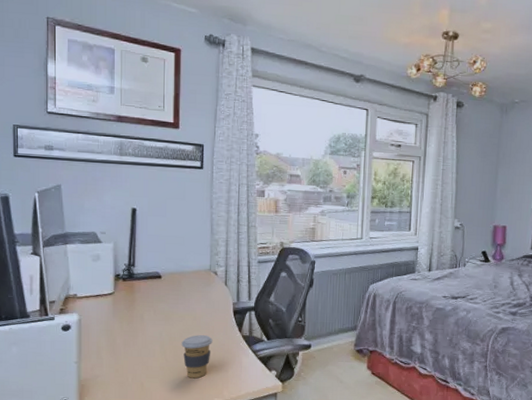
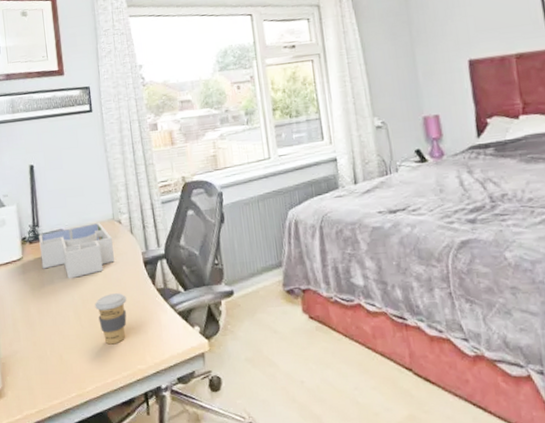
desk organizer: none [133,270,206,317] -> present [38,222,114,278]

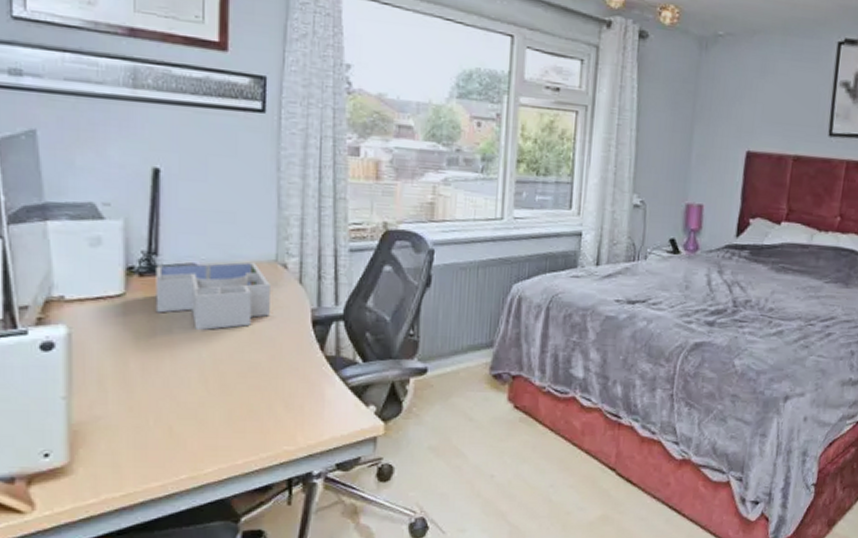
coffee cup: present [95,293,127,345] -> none [232,355,280,419]

